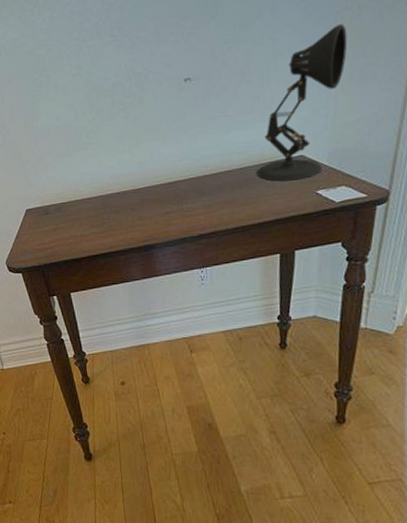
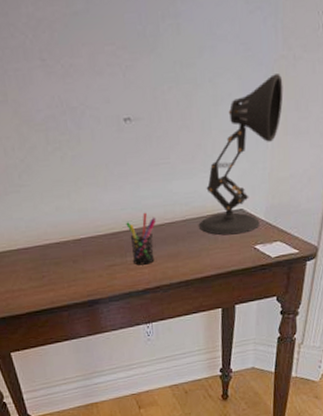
pen holder: none [183,162,213,212] -> present [126,212,157,265]

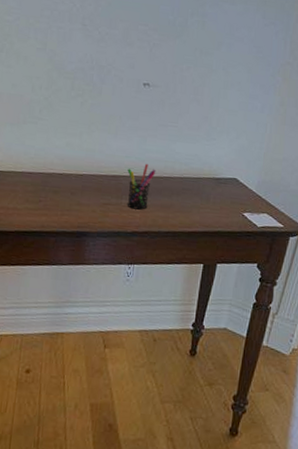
desk lamp: present [198,74,283,235] -> none [193,75,286,200]

